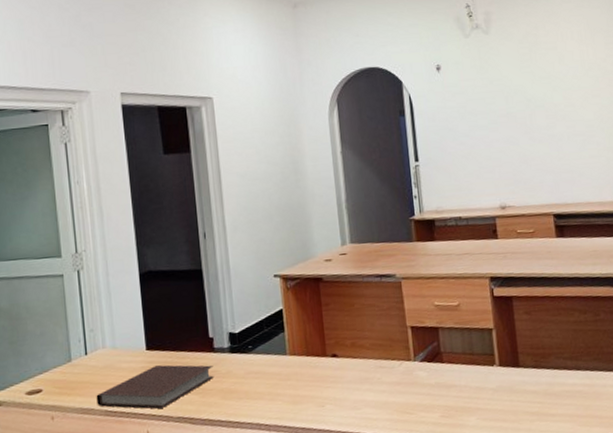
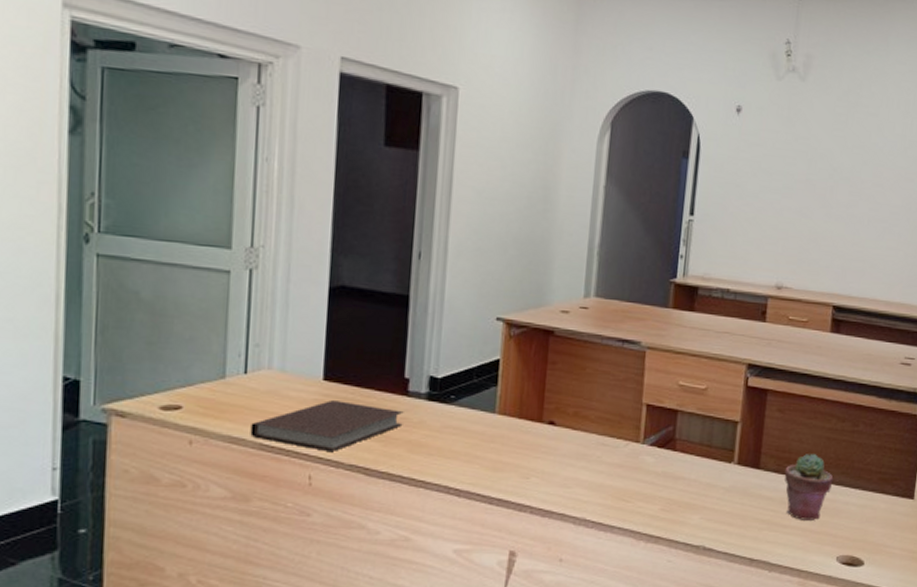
potted succulent: none [542,346,588,408] -> present [784,454,834,520]

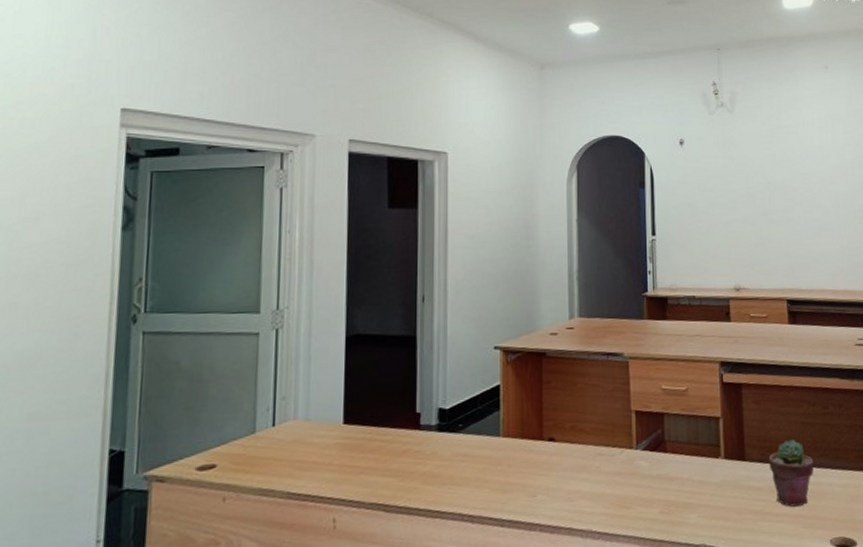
notebook: present [250,400,404,453] -> none [278,441,417,494]

